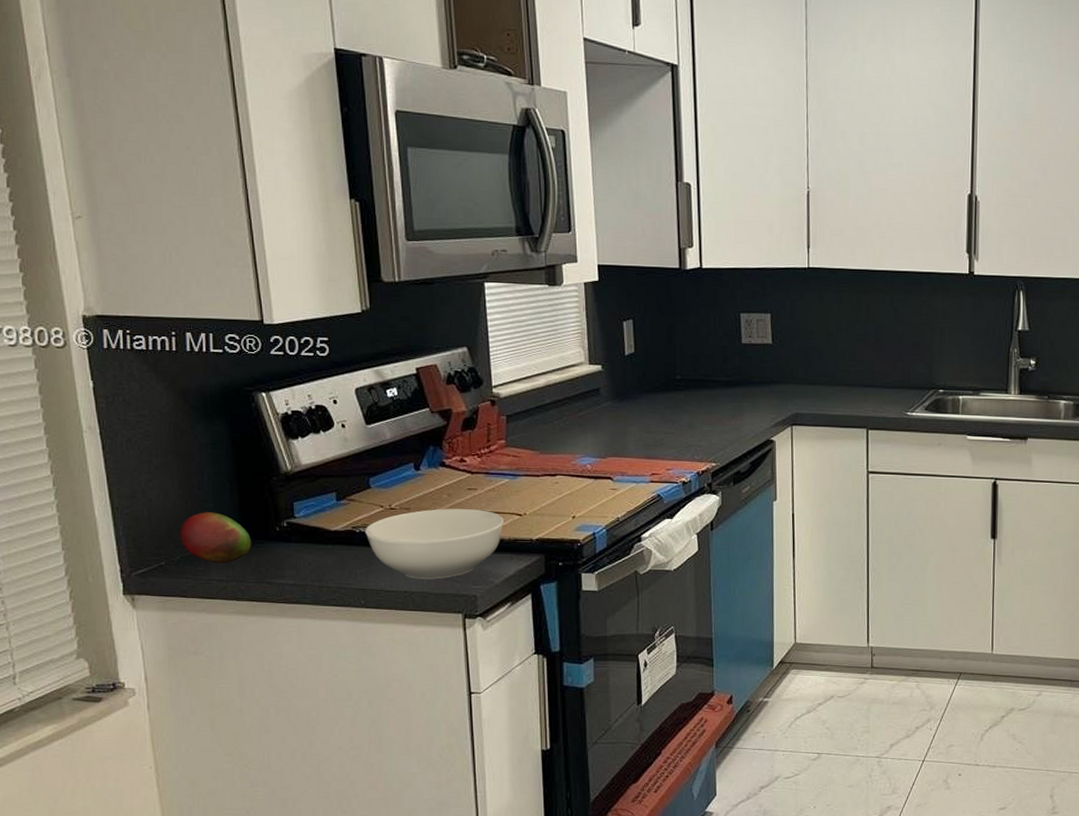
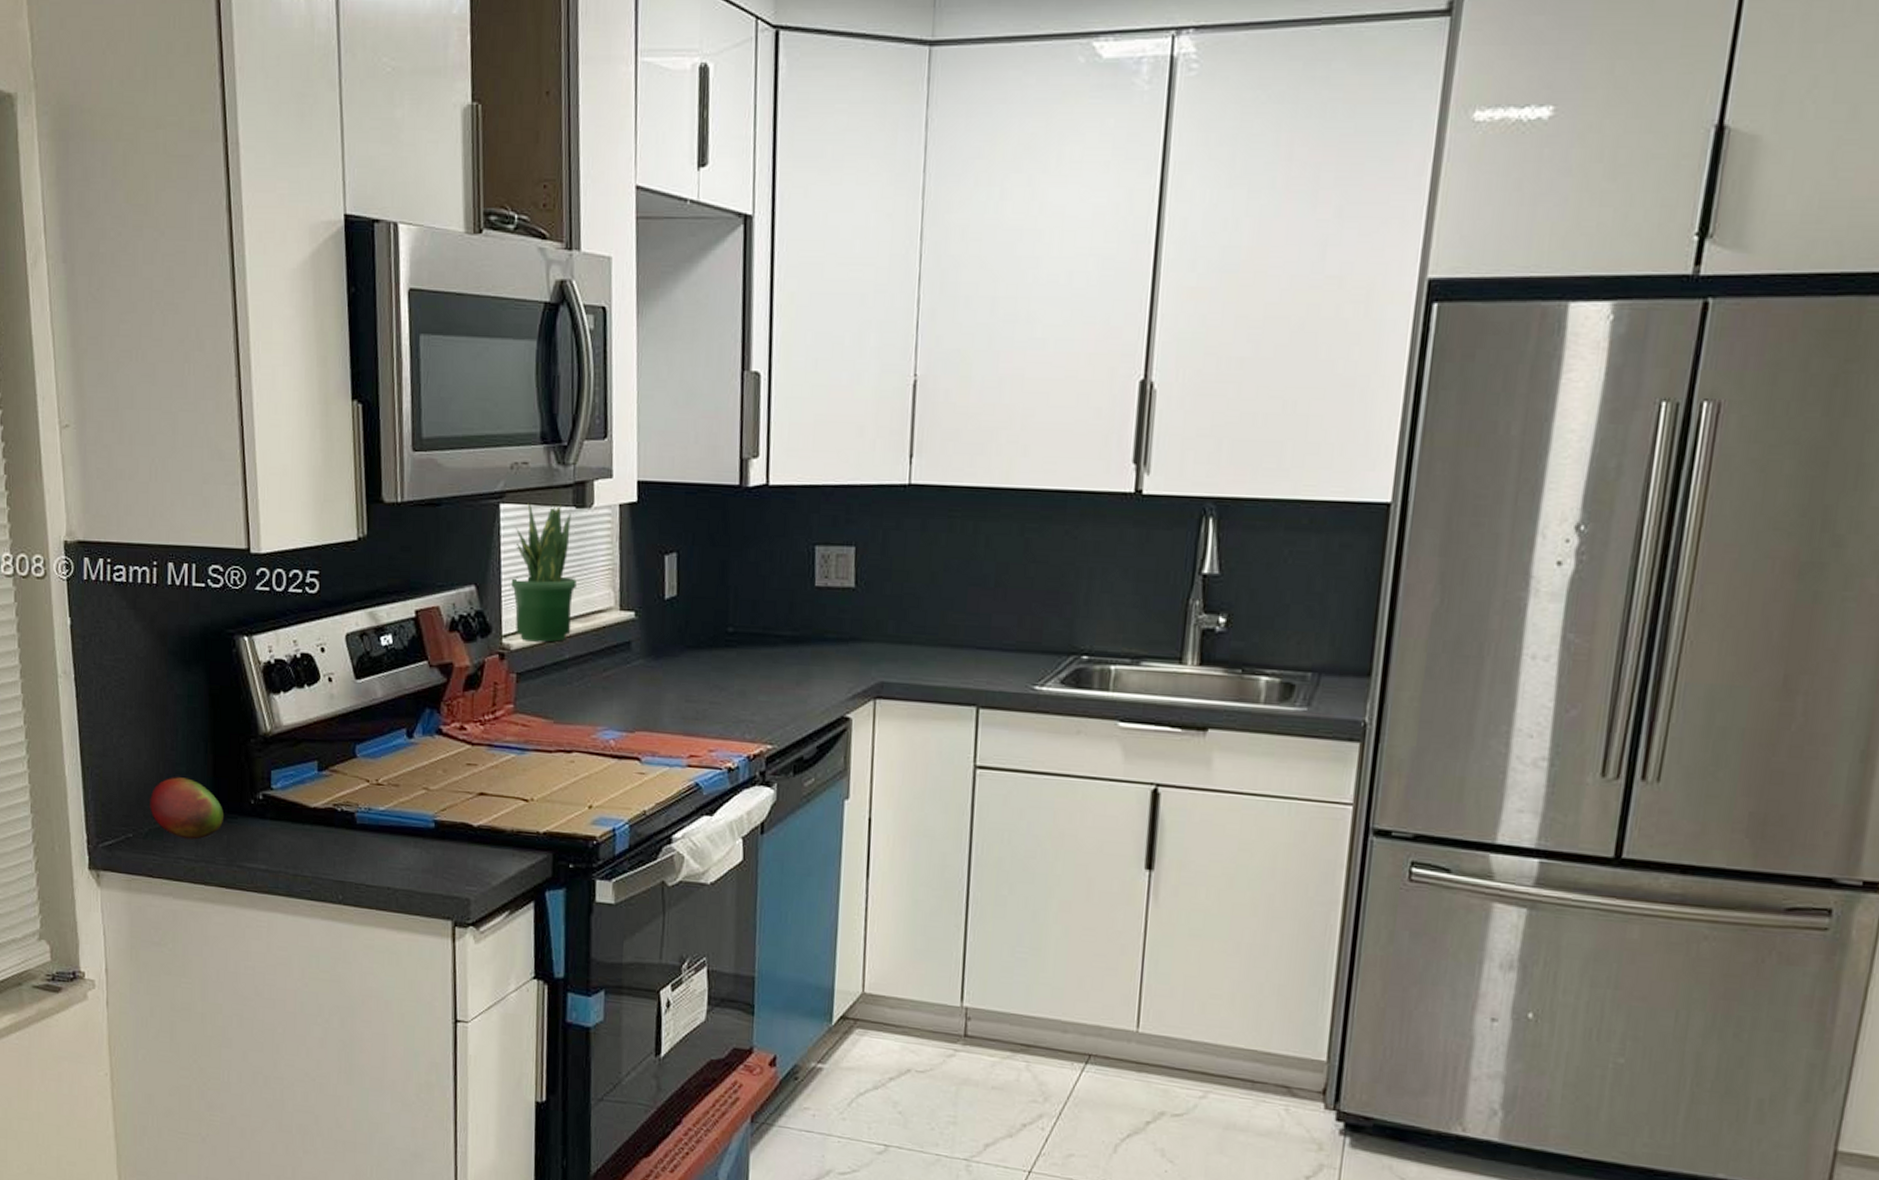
bowl: present [365,508,505,579] -> none [347,787,508,875]
planter: none [497,282,552,391] -> present [510,503,577,642]

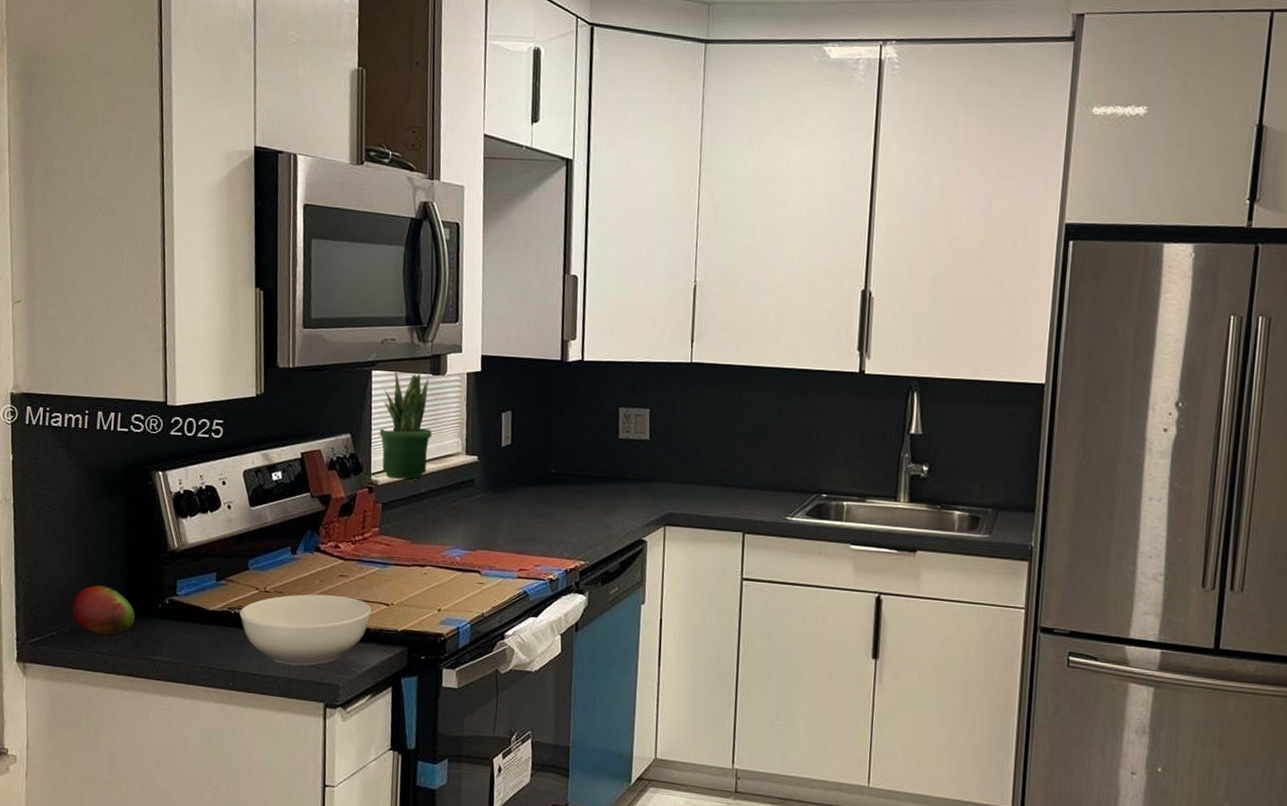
bowl: none [347,787,508,875] -> present [240,594,372,666]

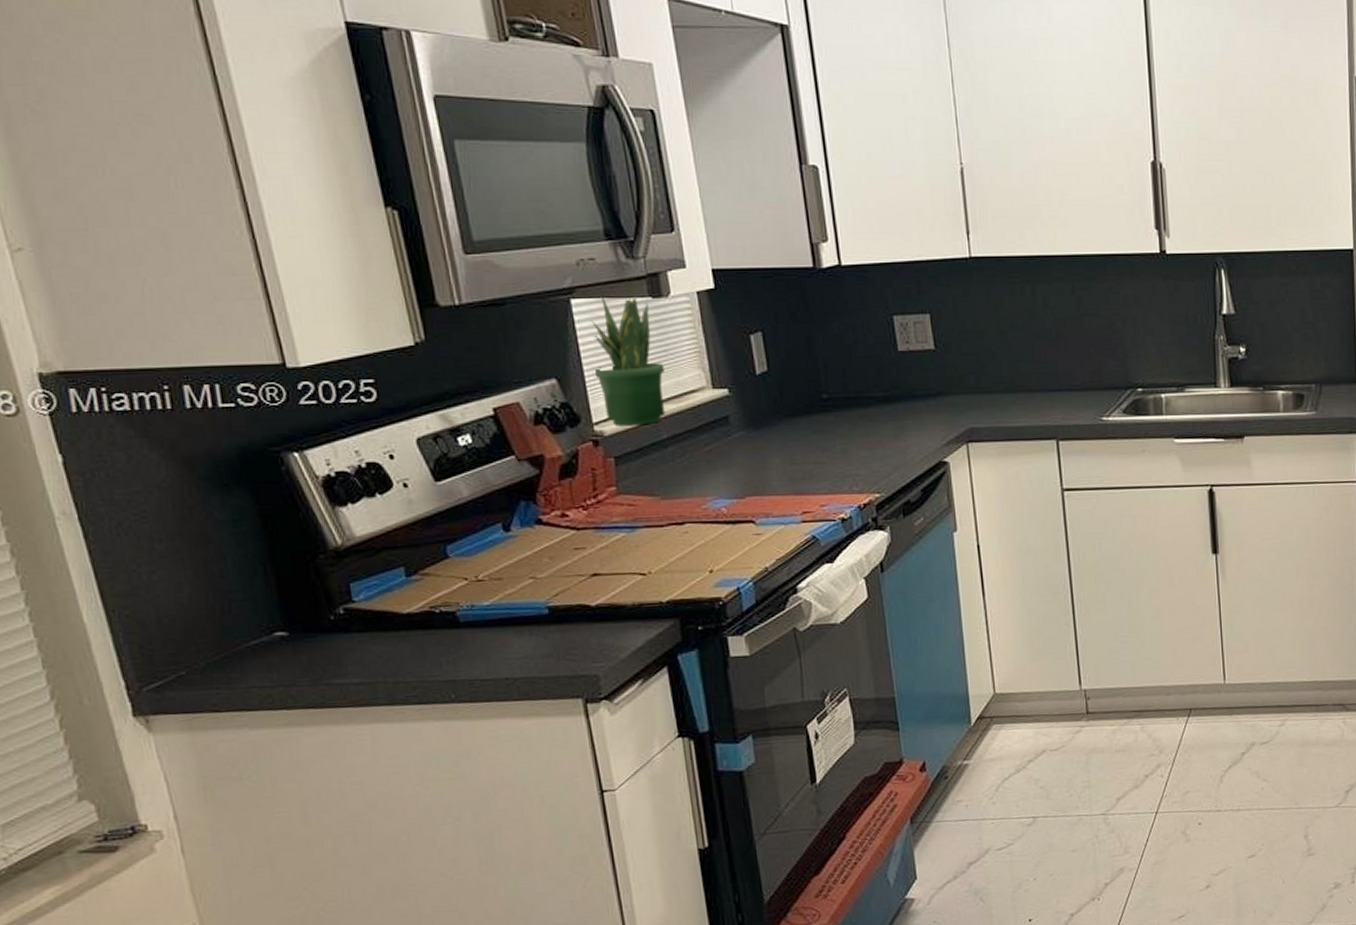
fruit: present [72,585,135,637] -> none [201,604,299,667]
bowl: present [240,594,372,666] -> none [447,572,625,662]

